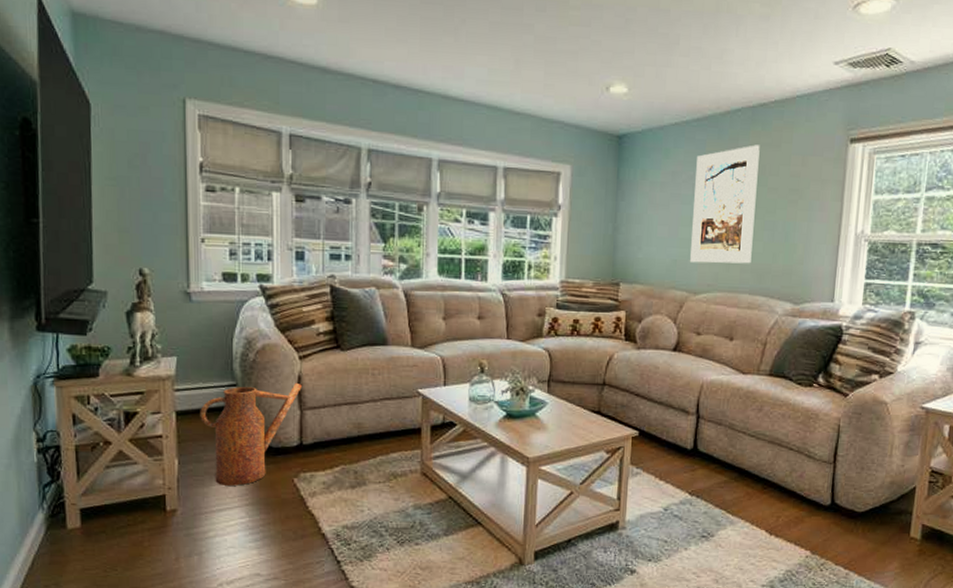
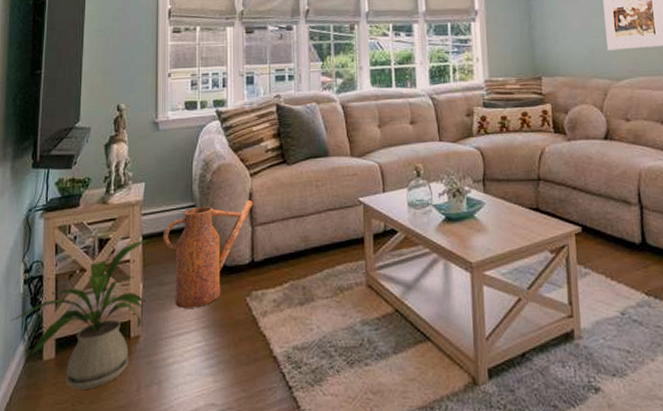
house plant: none [25,416,185,557] -> present [10,239,150,389]

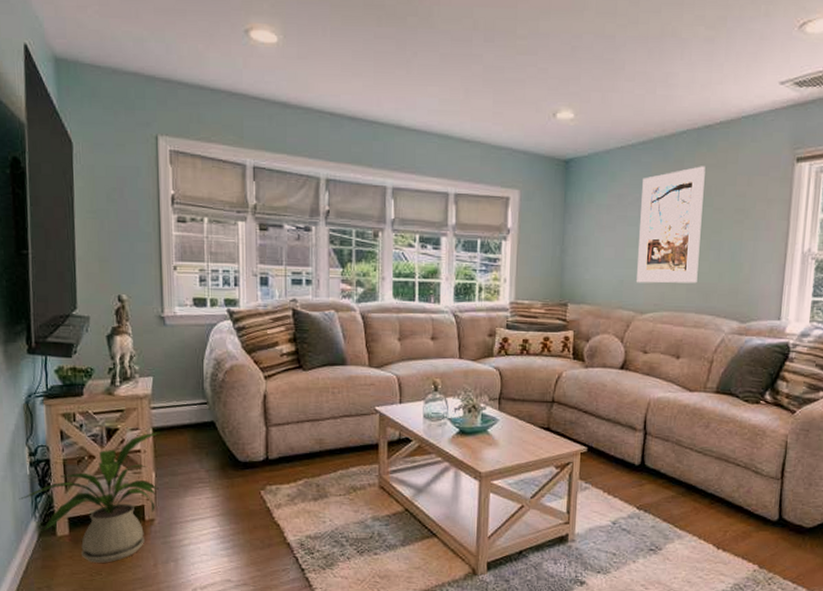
watering can: present [163,199,254,308] -> none [174,400,268,497]

